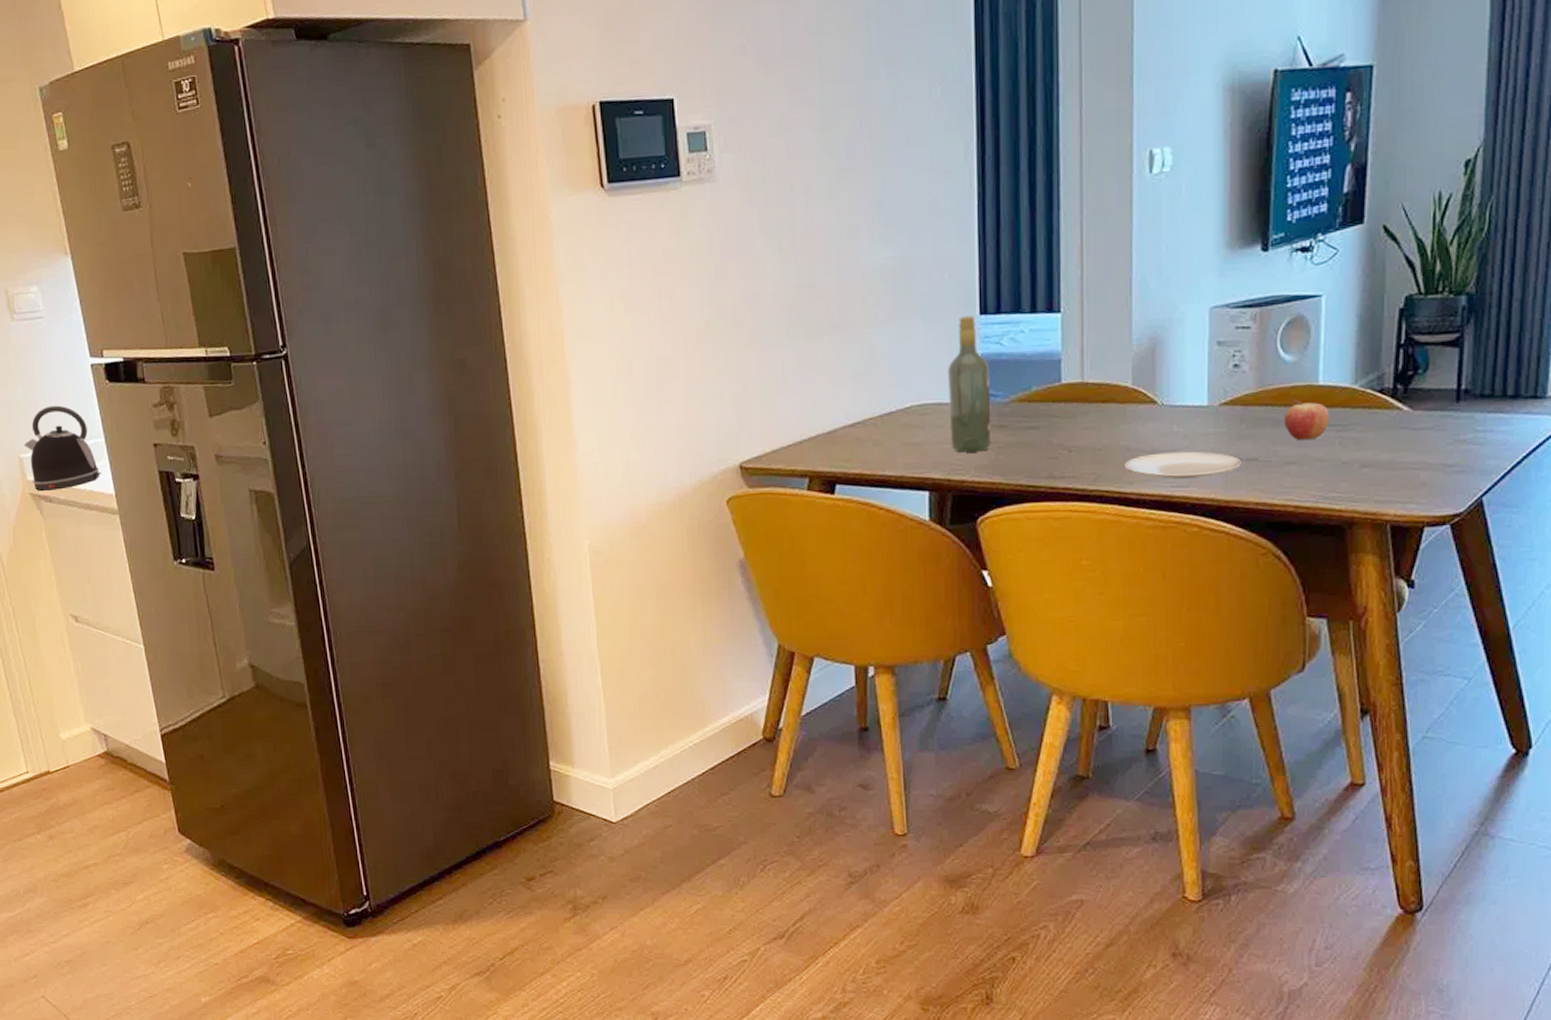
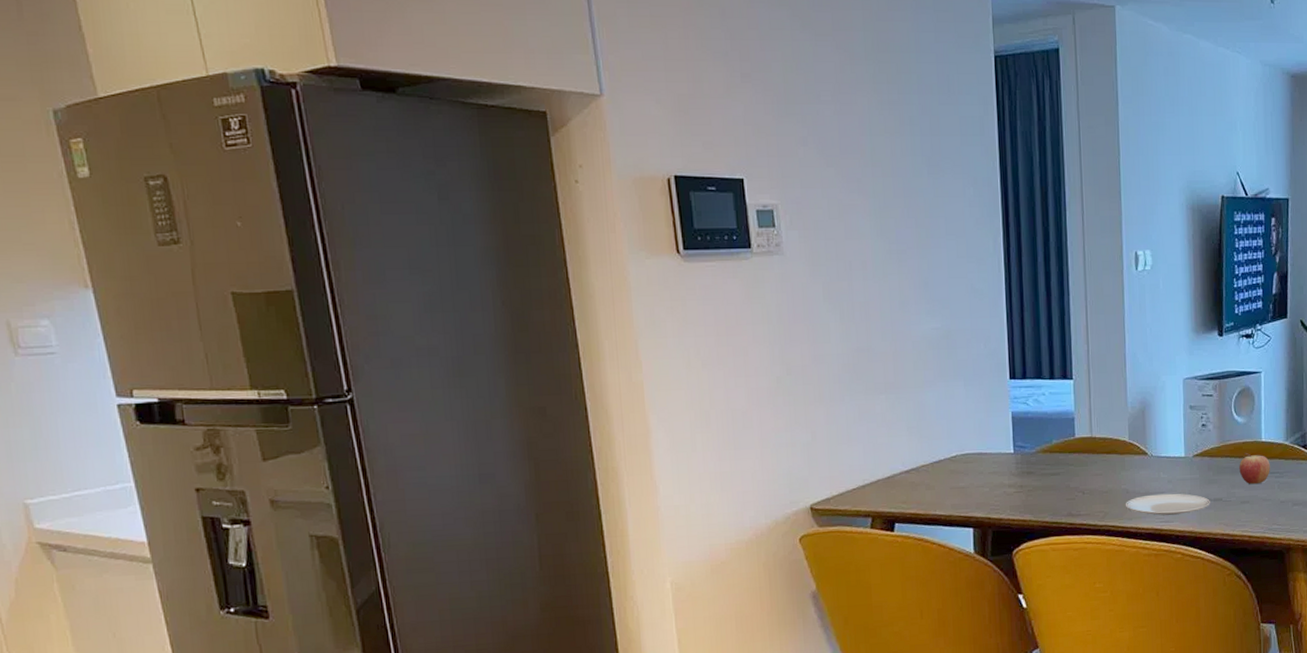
kettle: present [23,405,101,491] -> none [29,447,130,540]
wine bottle: present [948,316,991,453] -> none [985,380,1022,495]

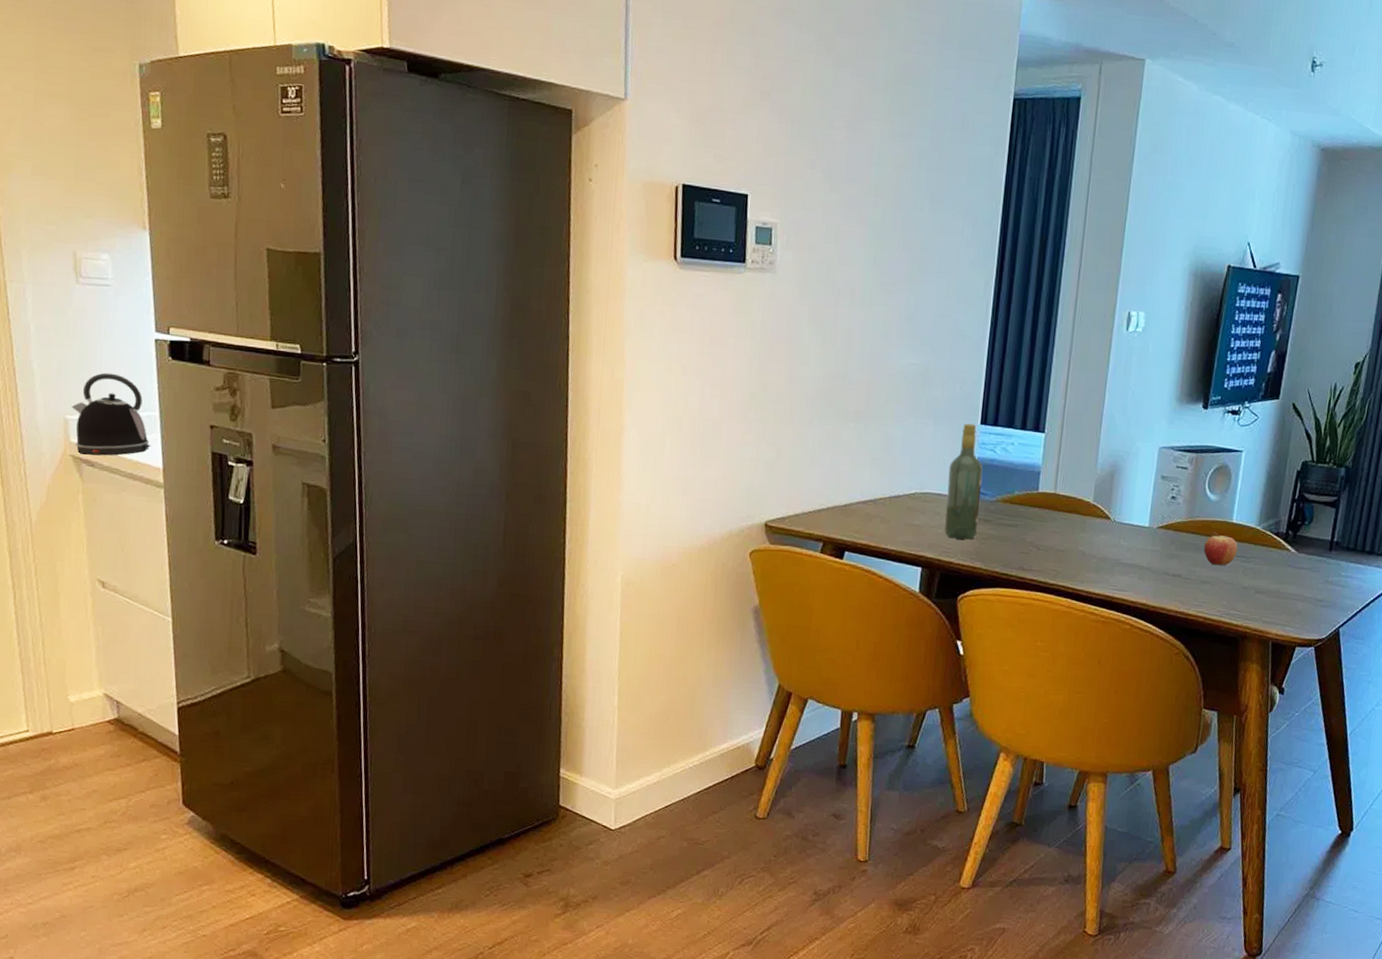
kettle: none [29,447,130,540] -> present [71,372,151,456]
wine bottle: none [985,380,1022,495] -> present [944,423,983,540]
plate: present [1125,493,1210,516] -> none [1079,560,1169,585]

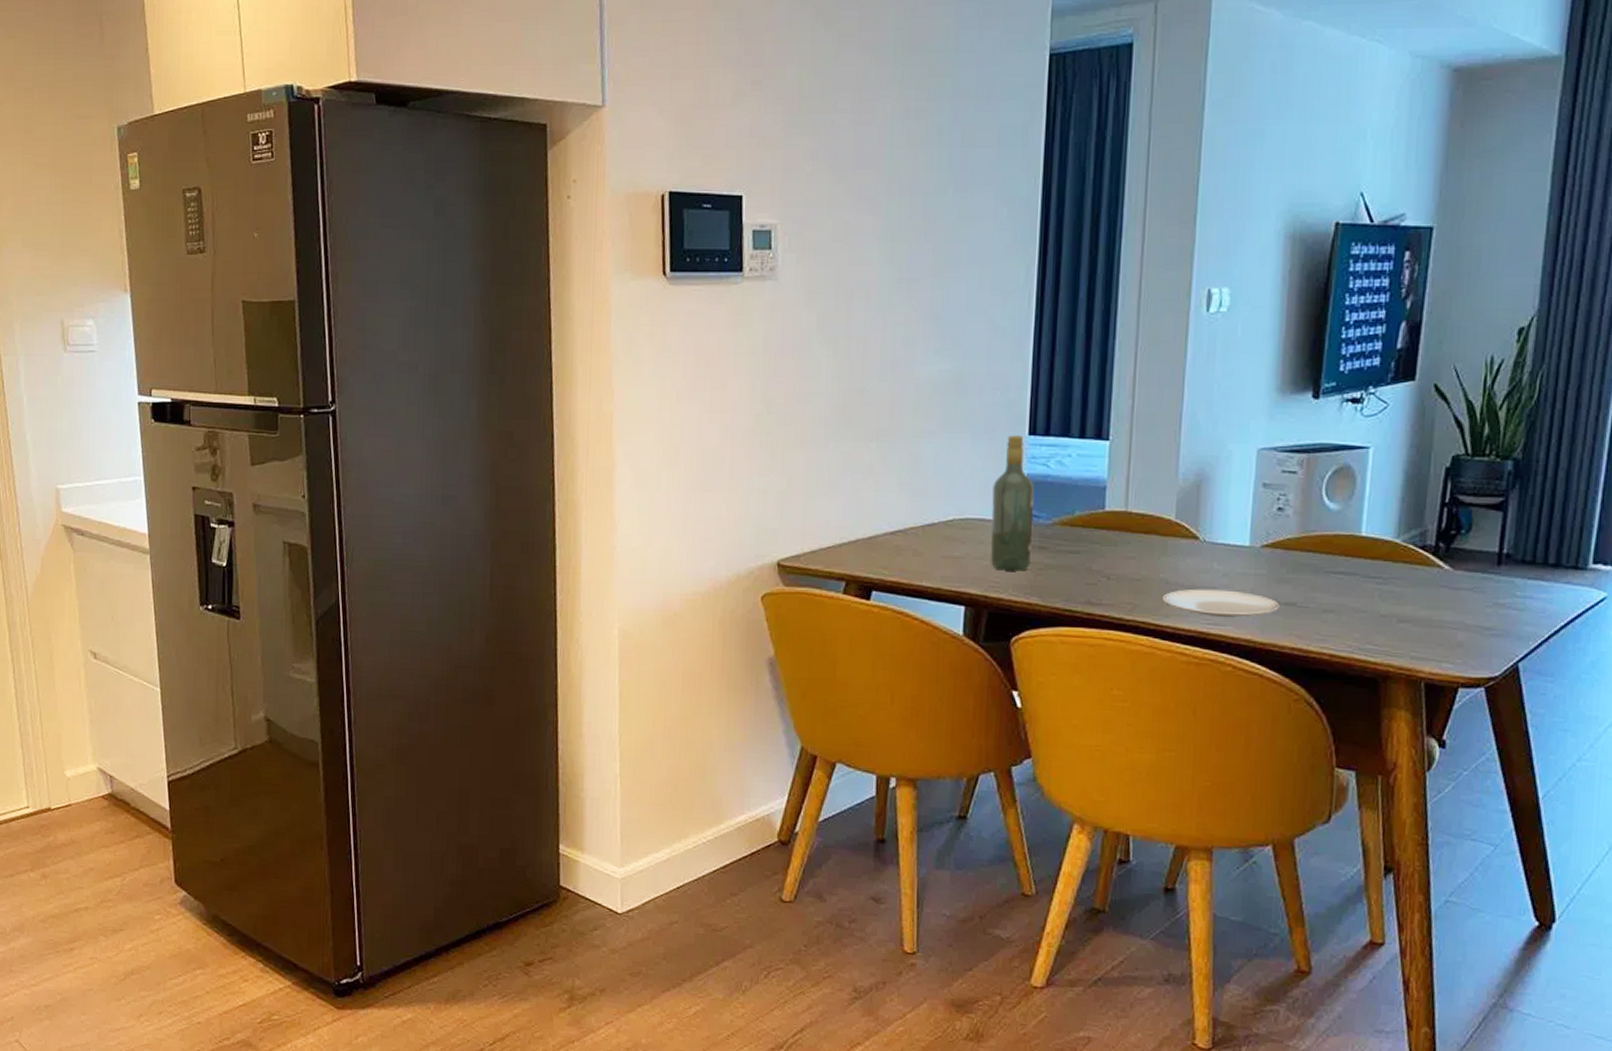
kettle: present [71,372,151,456] -> none [62,439,137,524]
plate: none [1079,560,1169,585] -> present [1162,589,1279,617]
fruit: present [1204,532,1238,565] -> none [1324,549,1370,589]

